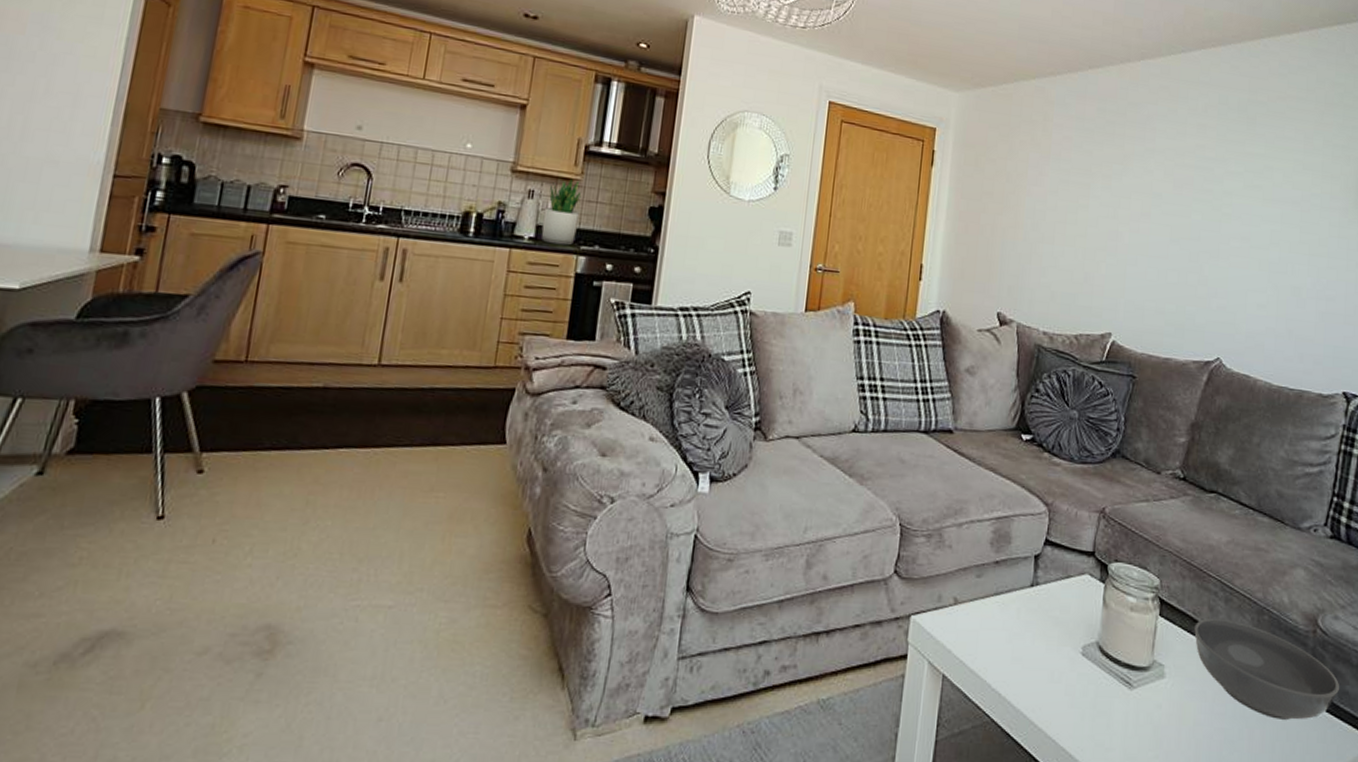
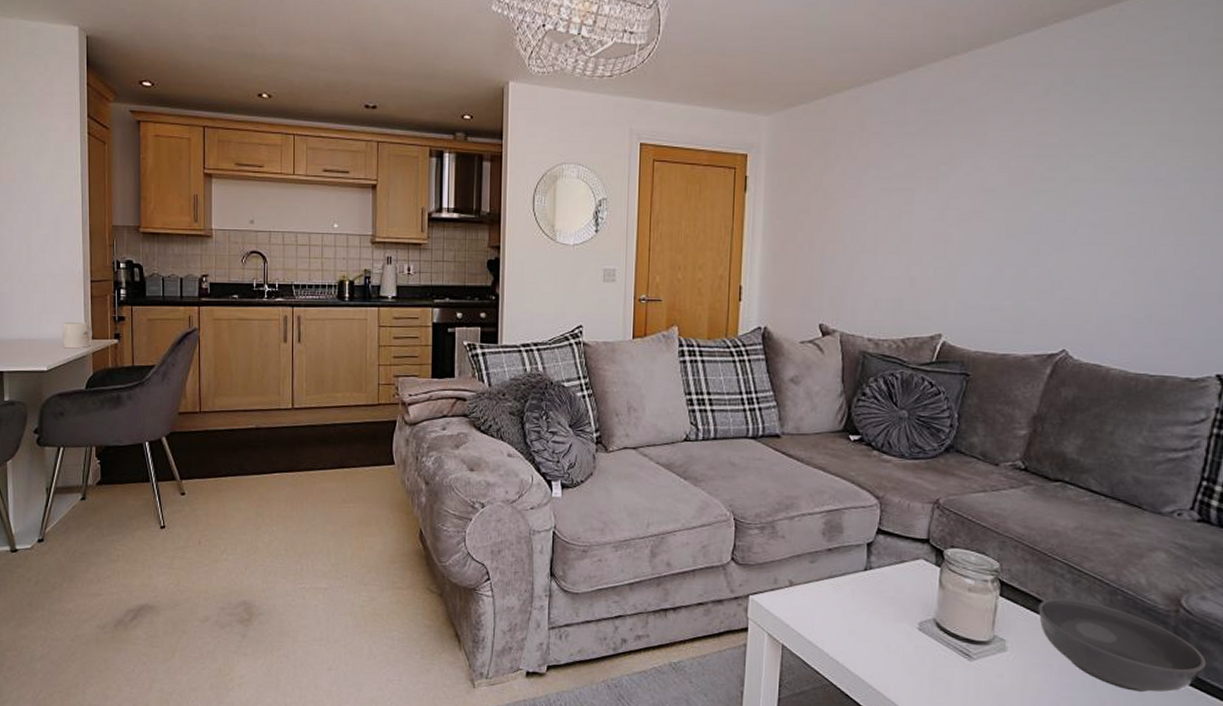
mug: none [51,226,103,264] -> present [61,321,92,349]
planter: present [541,178,582,246] -> none [401,243,430,301]

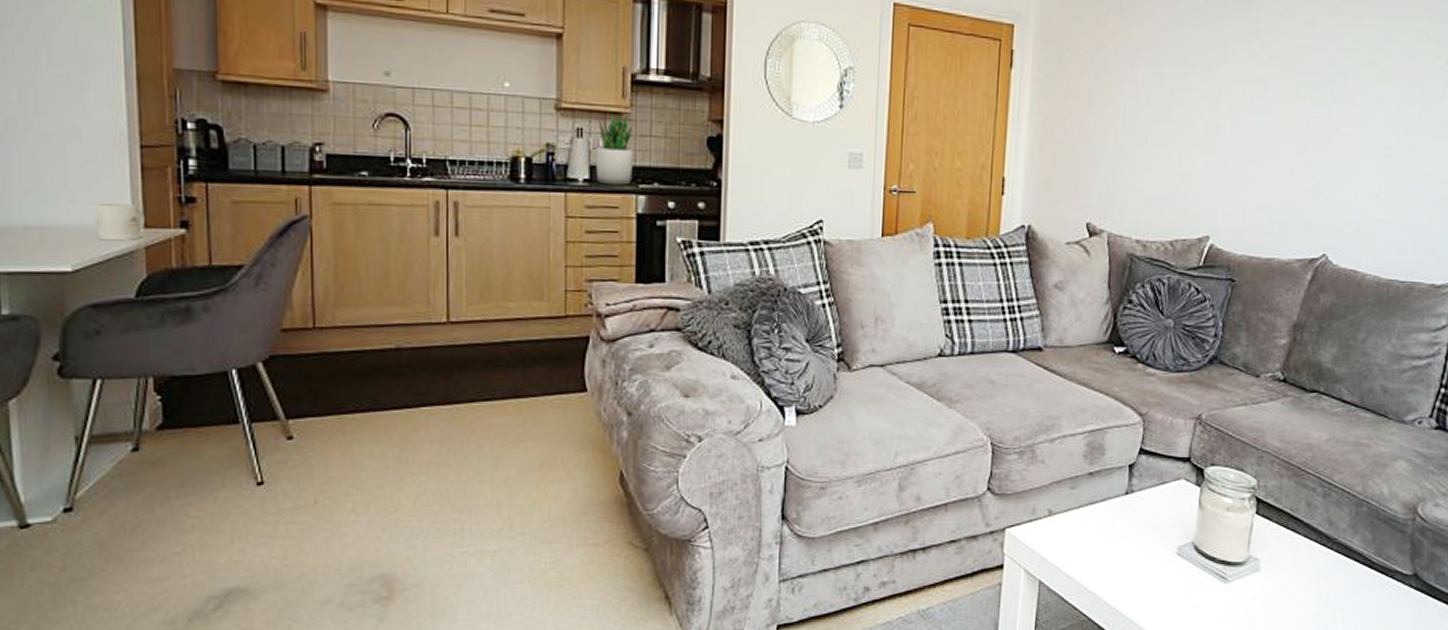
planter: none [401,243,430,301] -> present [595,112,633,185]
bowl: present [1038,598,1207,692] -> none [1291,512,1437,602]

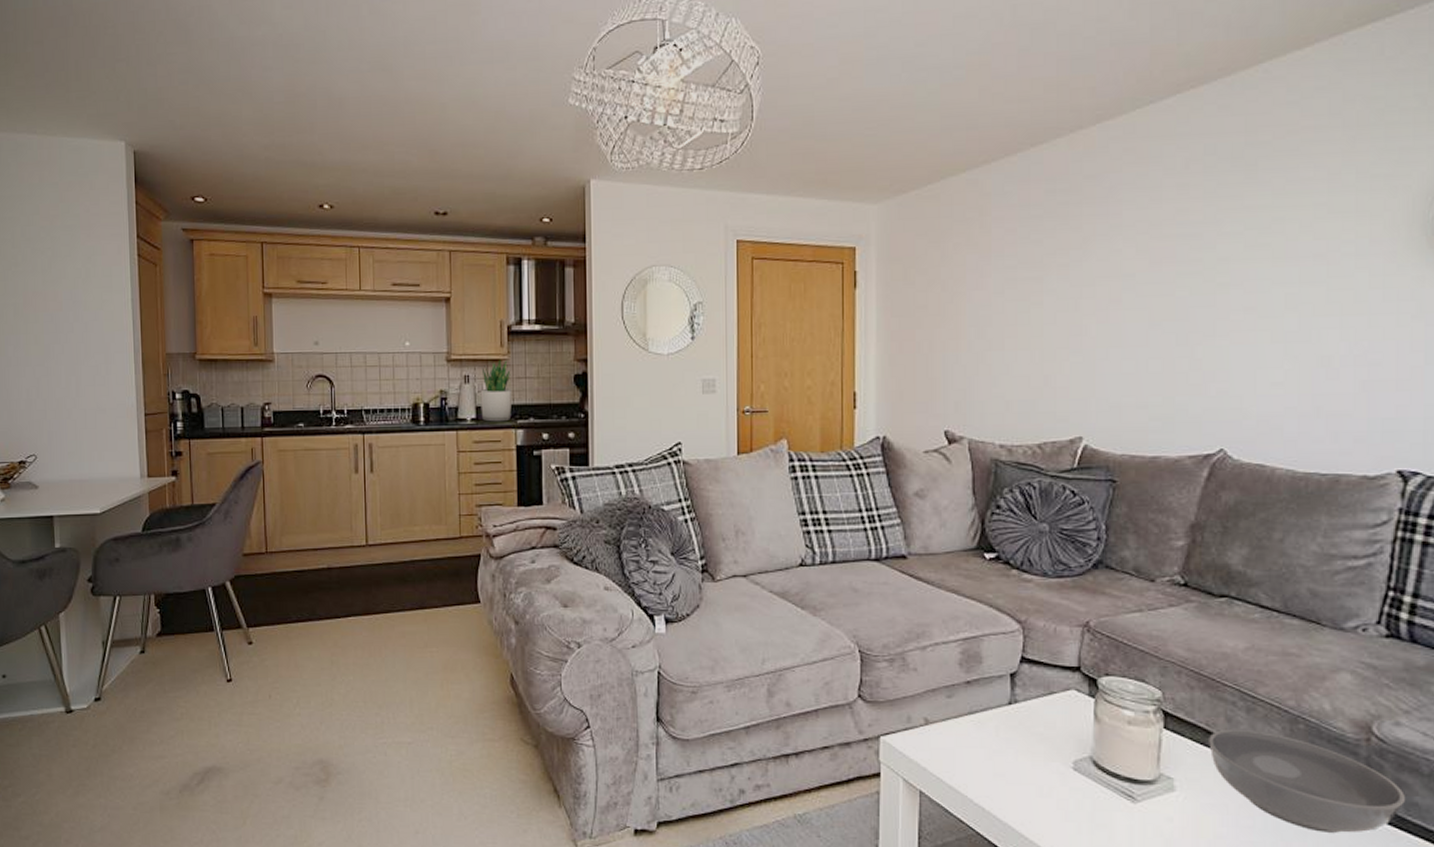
mug: present [94,203,145,242] -> none [115,459,148,489]
bowl: none [1291,512,1437,602] -> present [1209,728,1406,833]

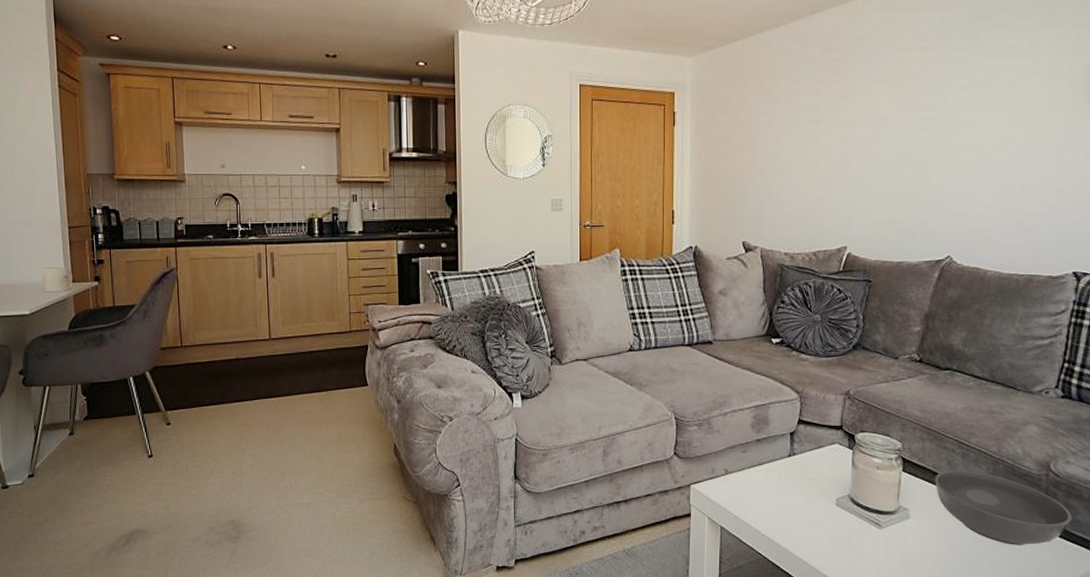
mug: none [115,459,148,489] -> present [42,266,72,292]
planter: present [480,359,512,422] -> none [366,181,393,234]

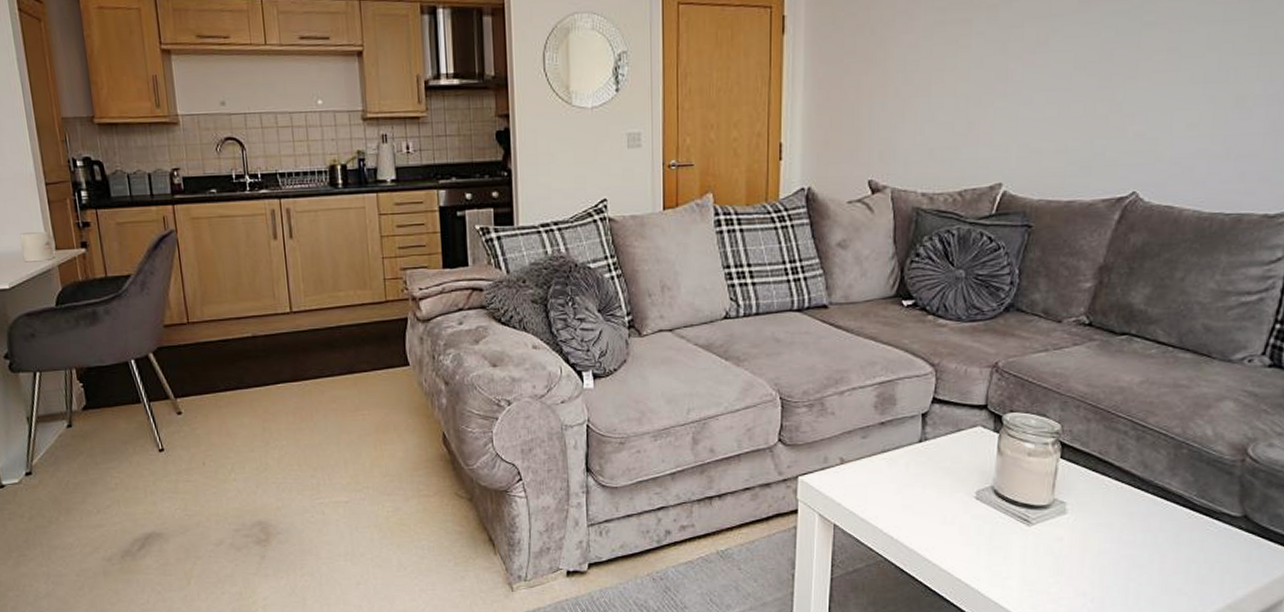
bowl: present [935,470,1072,545] -> none [1100,455,1271,544]

